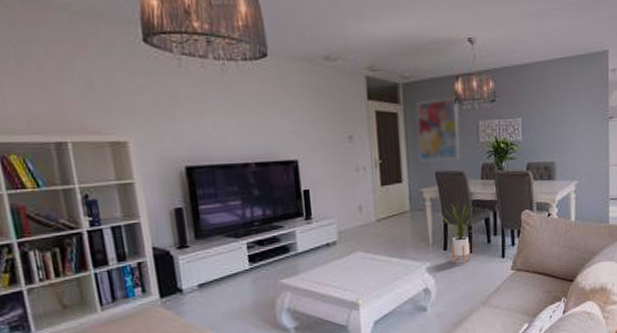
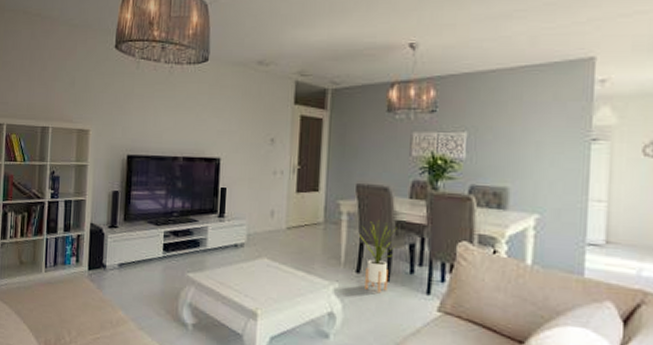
wall art: present [415,96,459,162] -> none [340,104,391,174]

